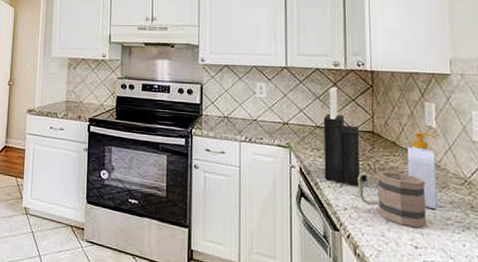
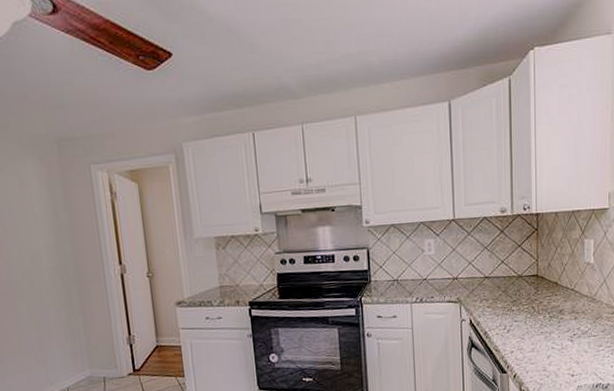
knife block: present [323,87,367,186] -> none [491,235,532,329]
mug: present [357,170,427,228] -> none [522,310,582,358]
soap bottle: present [407,132,438,210] -> none [567,269,593,340]

